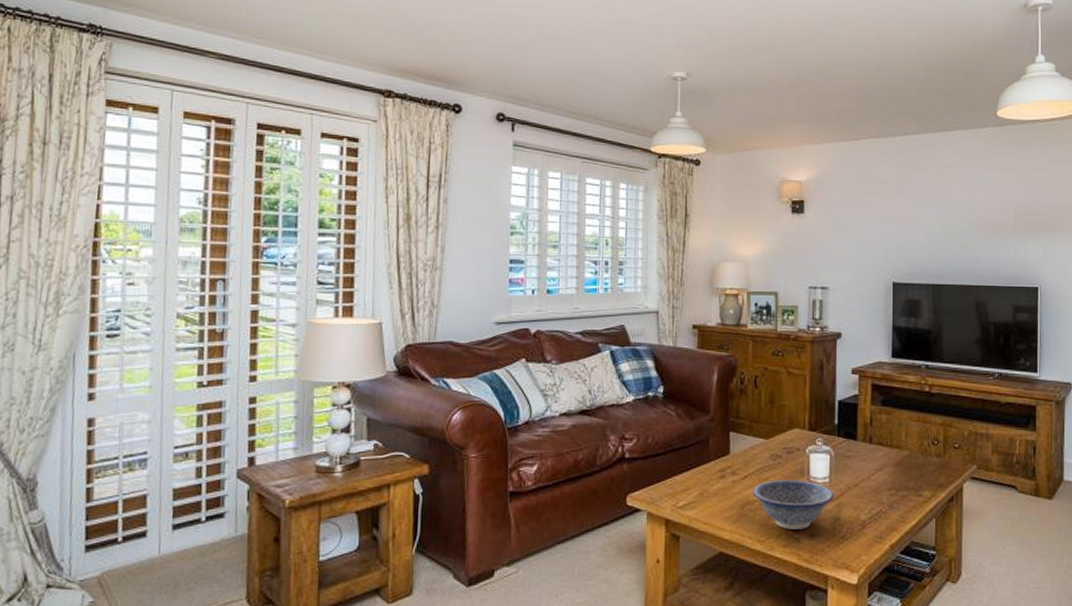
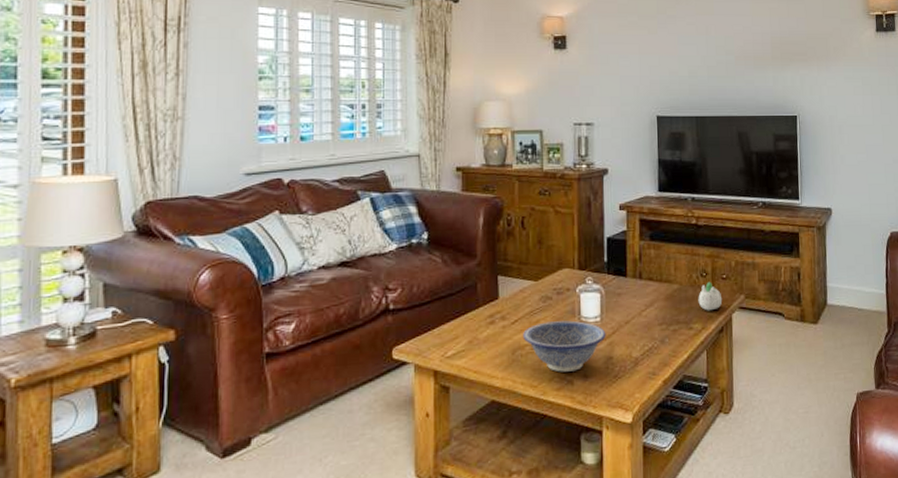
succulent planter: none [929,450,954,479] -> present [698,281,723,311]

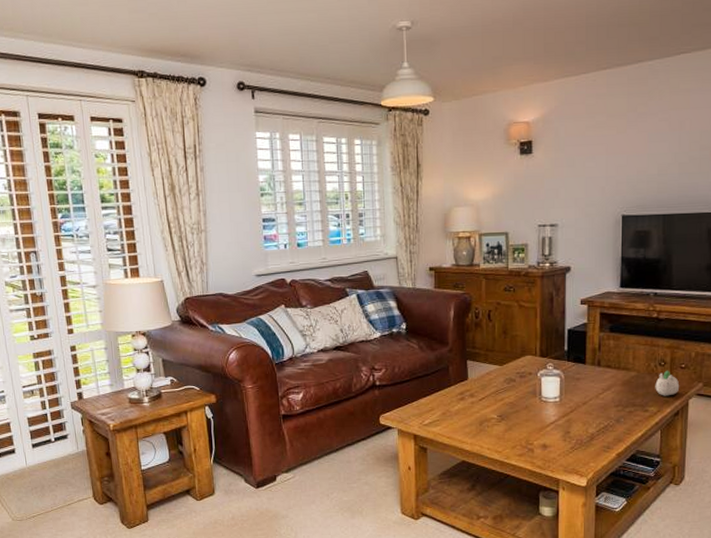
decorative bowl: present [523,320,606,372] -> none [489,400,565,442]

